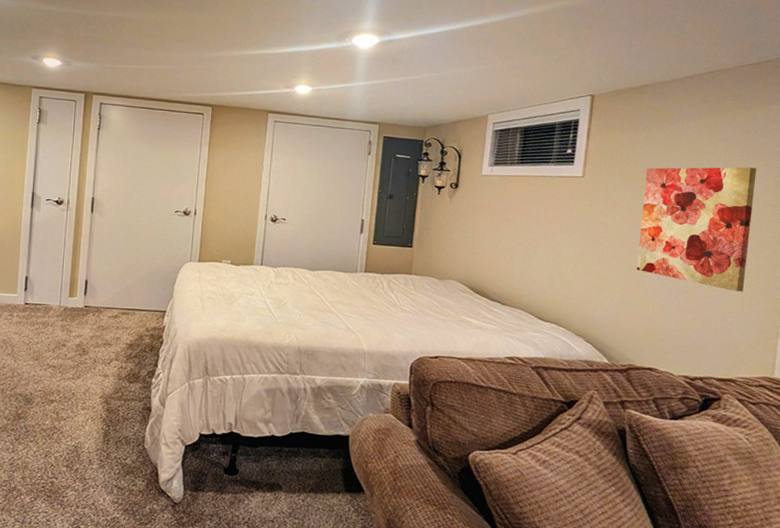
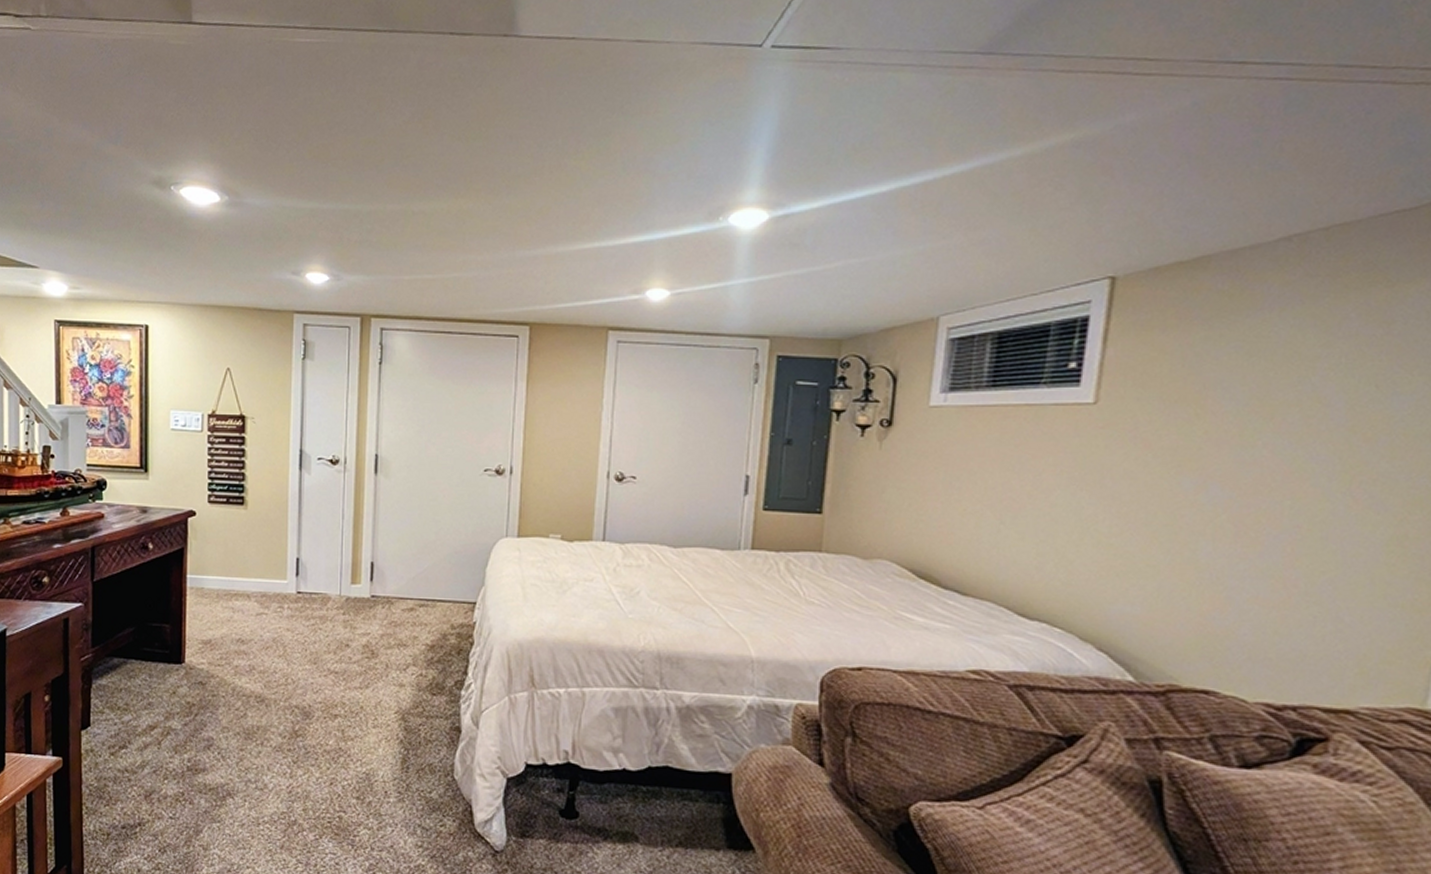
wall art: present [636,167,757,292] -> none [1184,378,1406,576]

